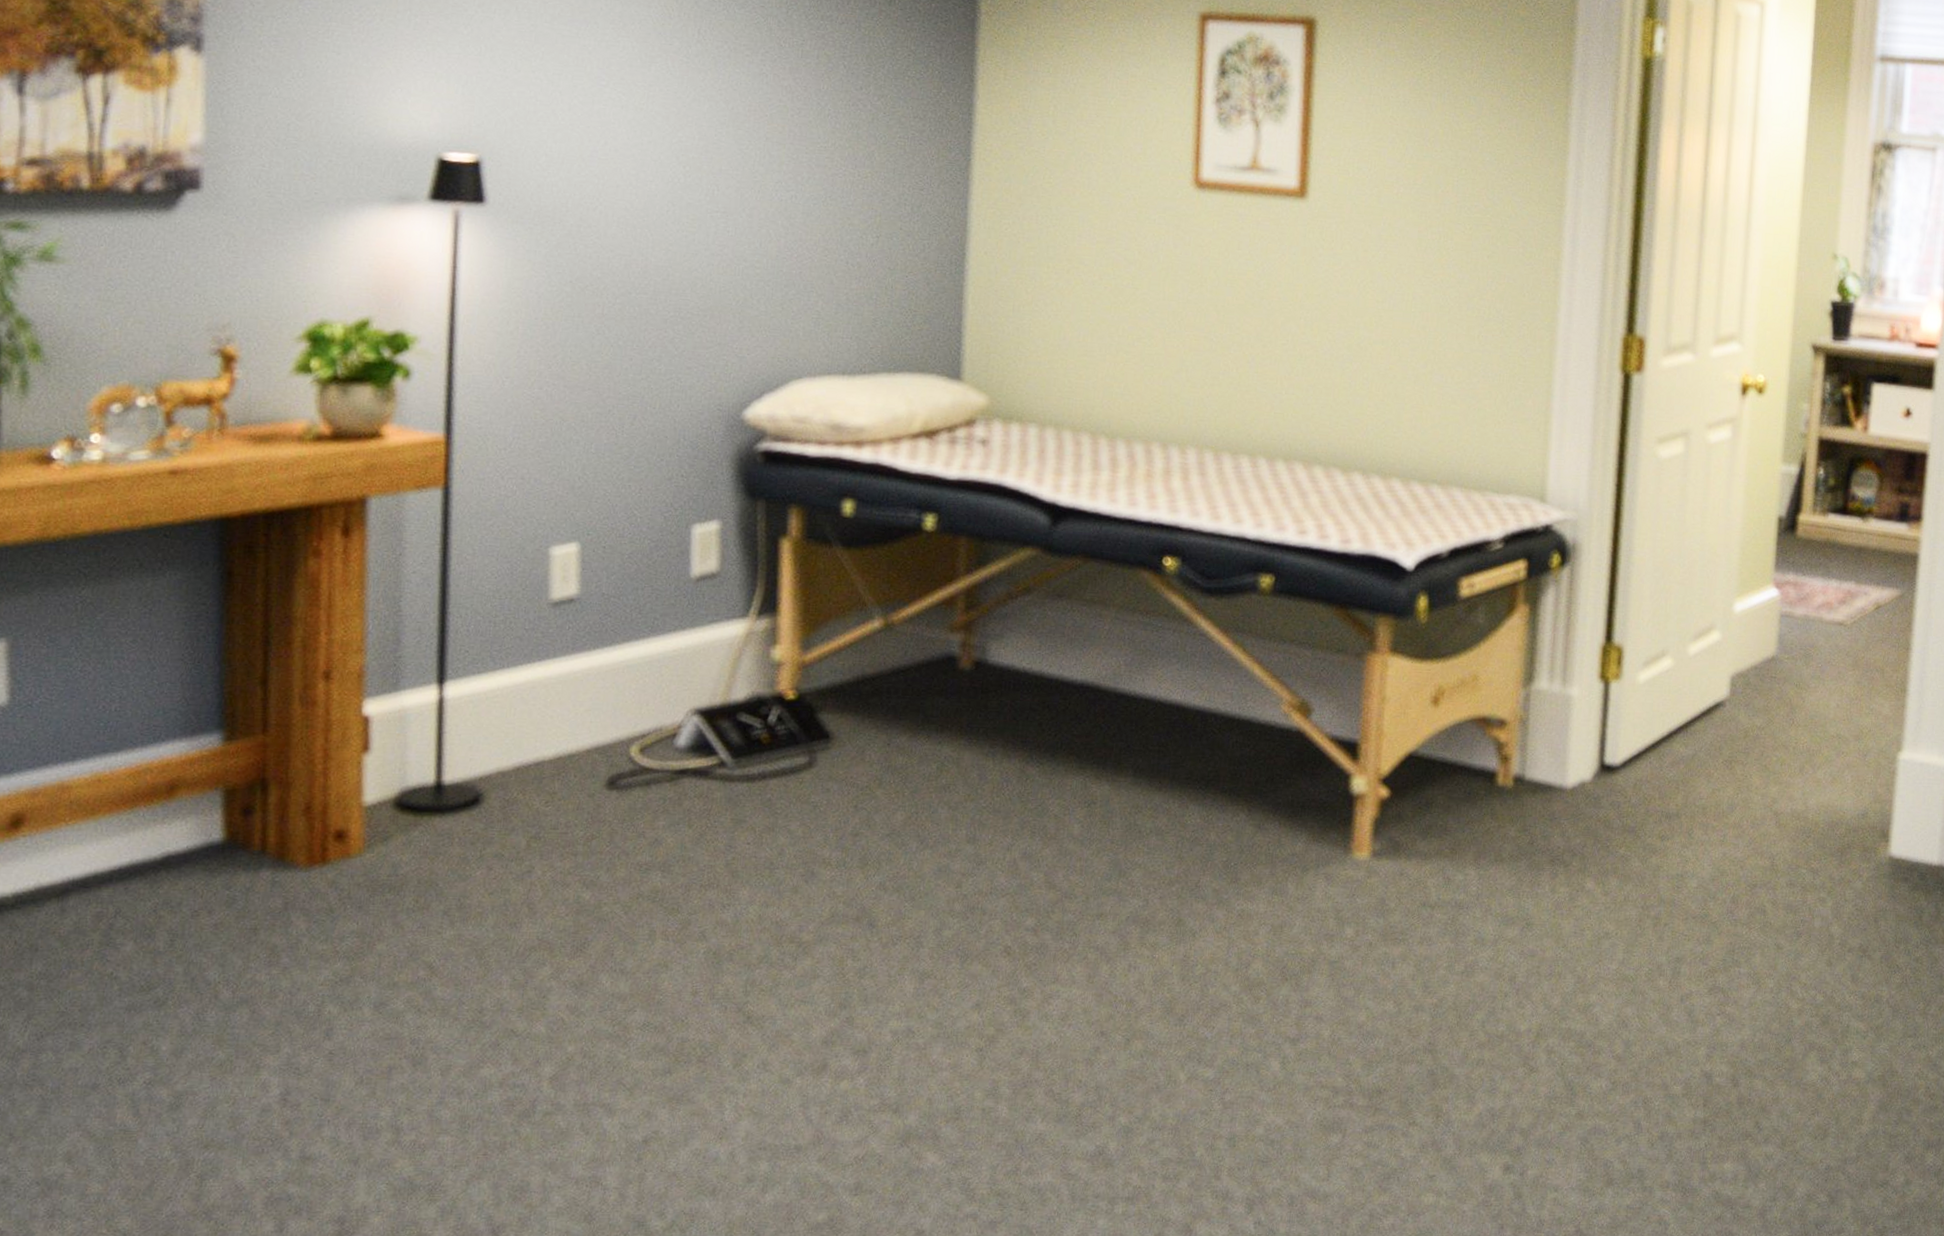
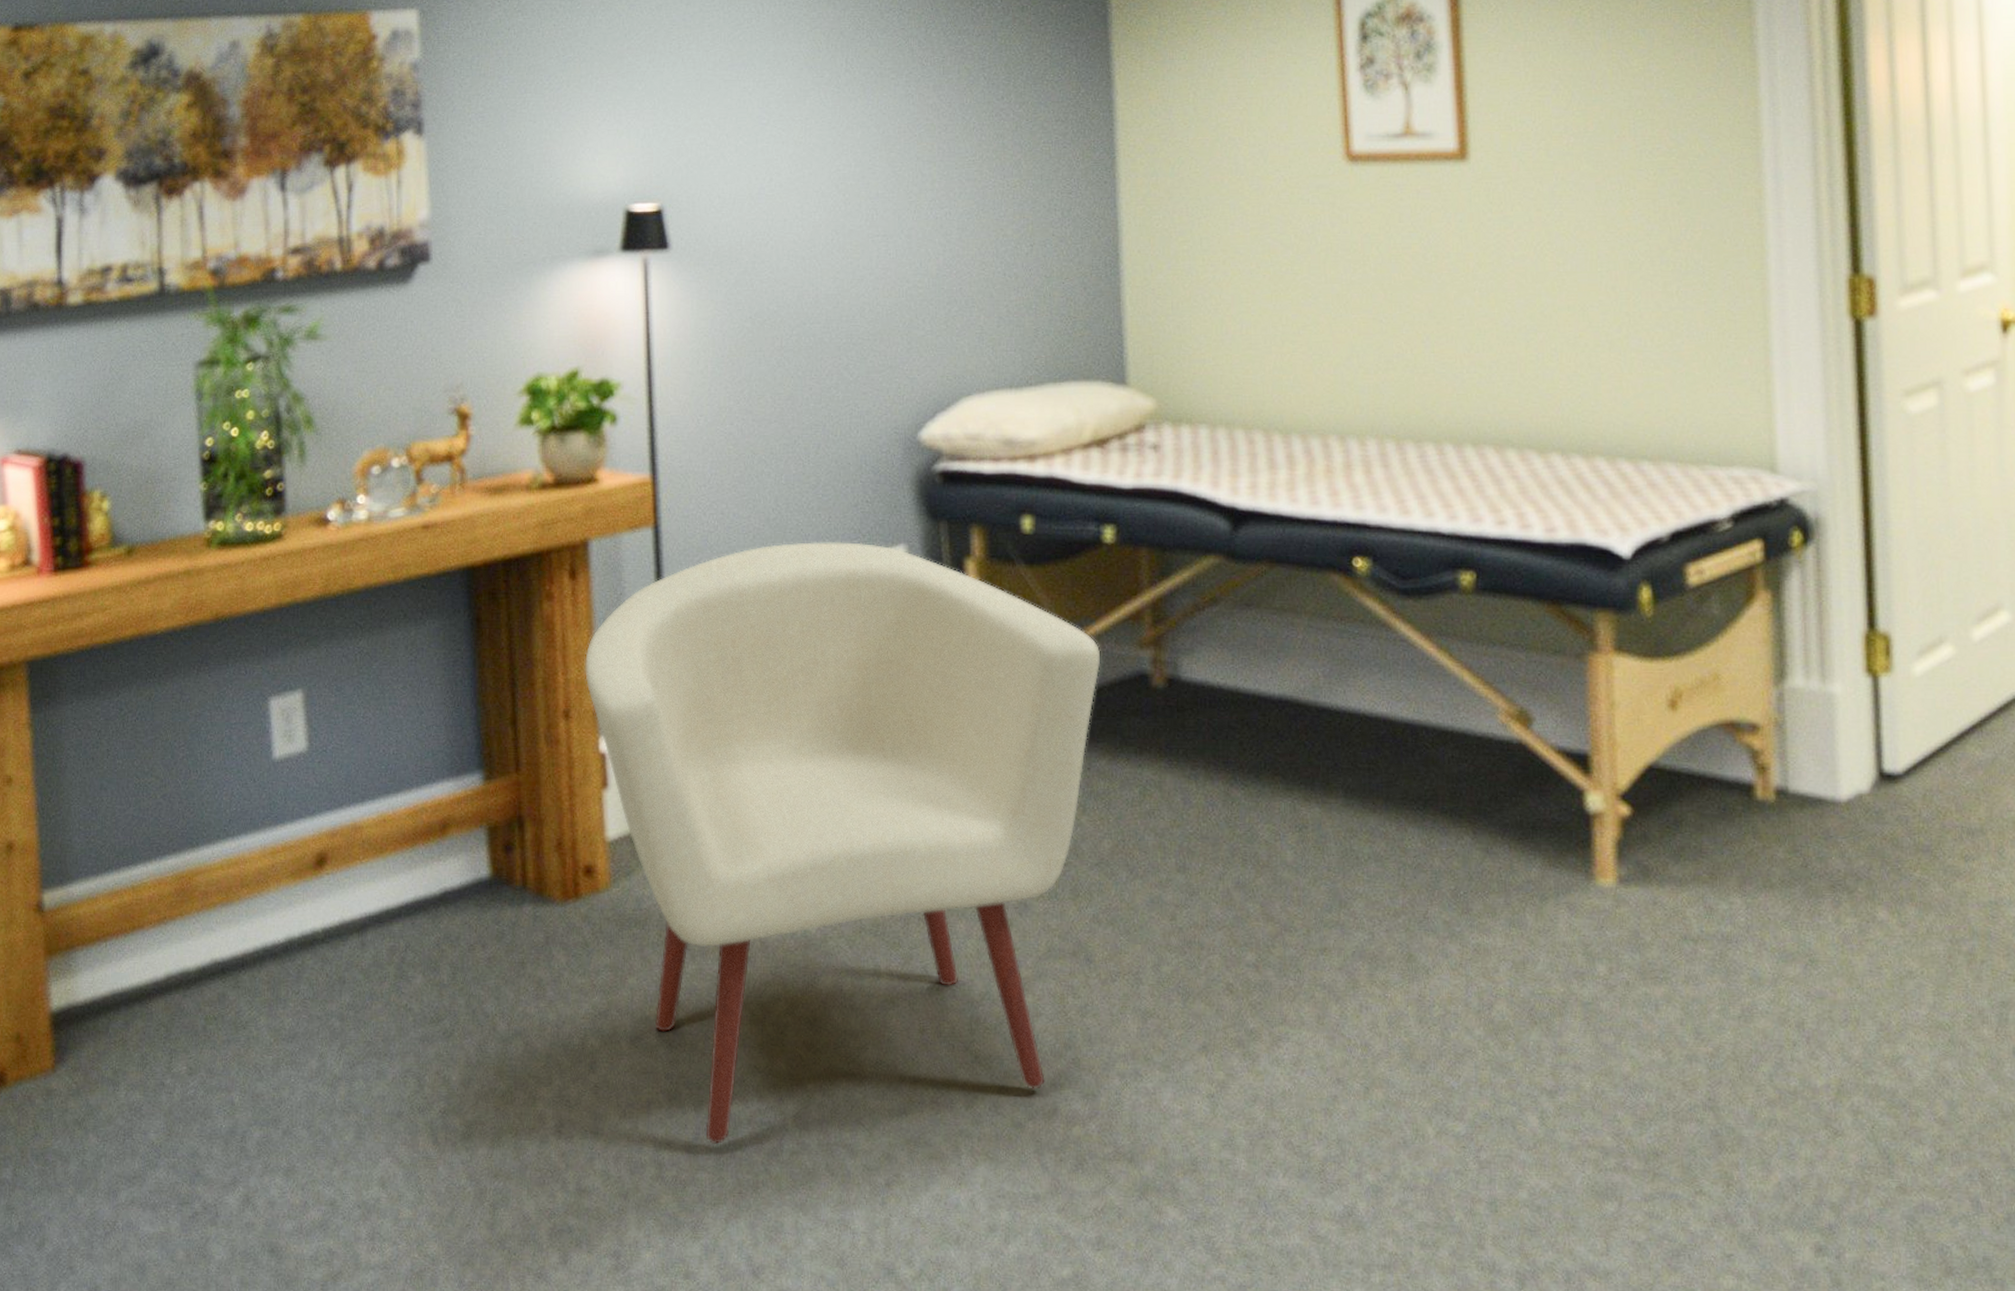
armchair: none [351,512,911,1108] -> present [585,542,1101,1145]

